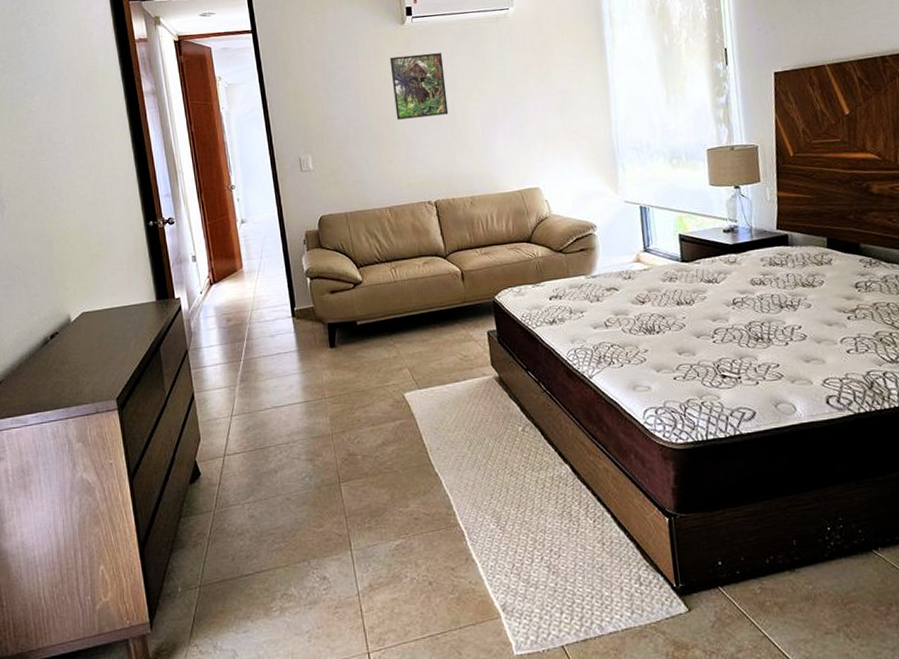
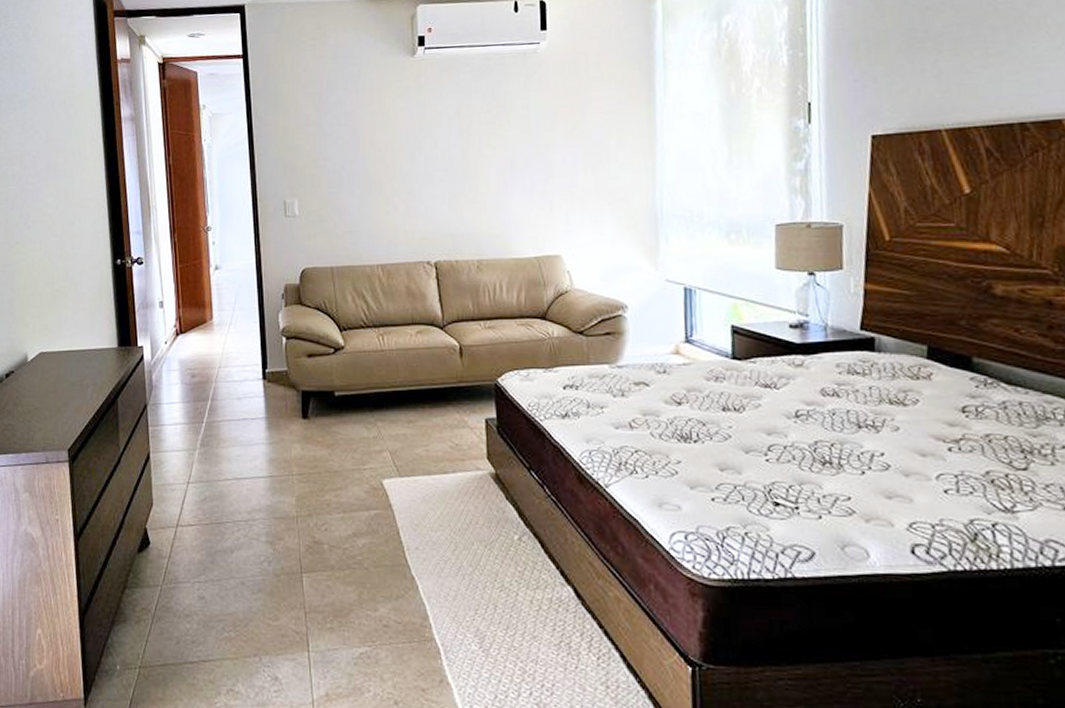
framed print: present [389,53,449,120] -> none [395,90,459,165]

